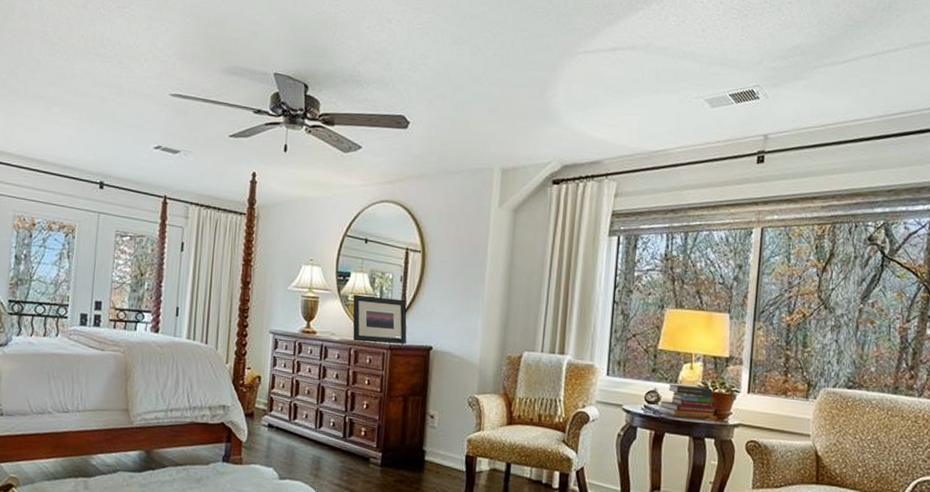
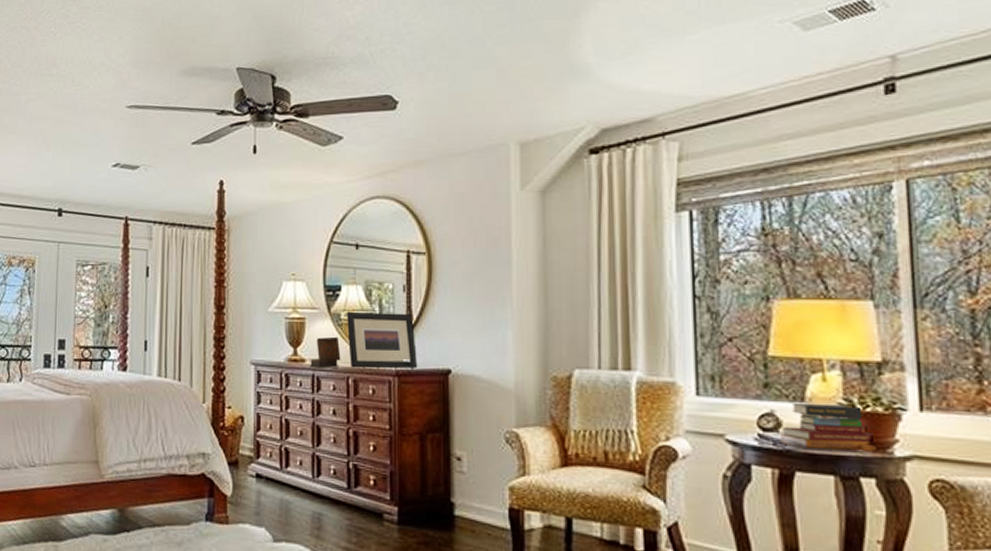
jewelry box: none [319,314,346,341] -> present [309,336,341,369]

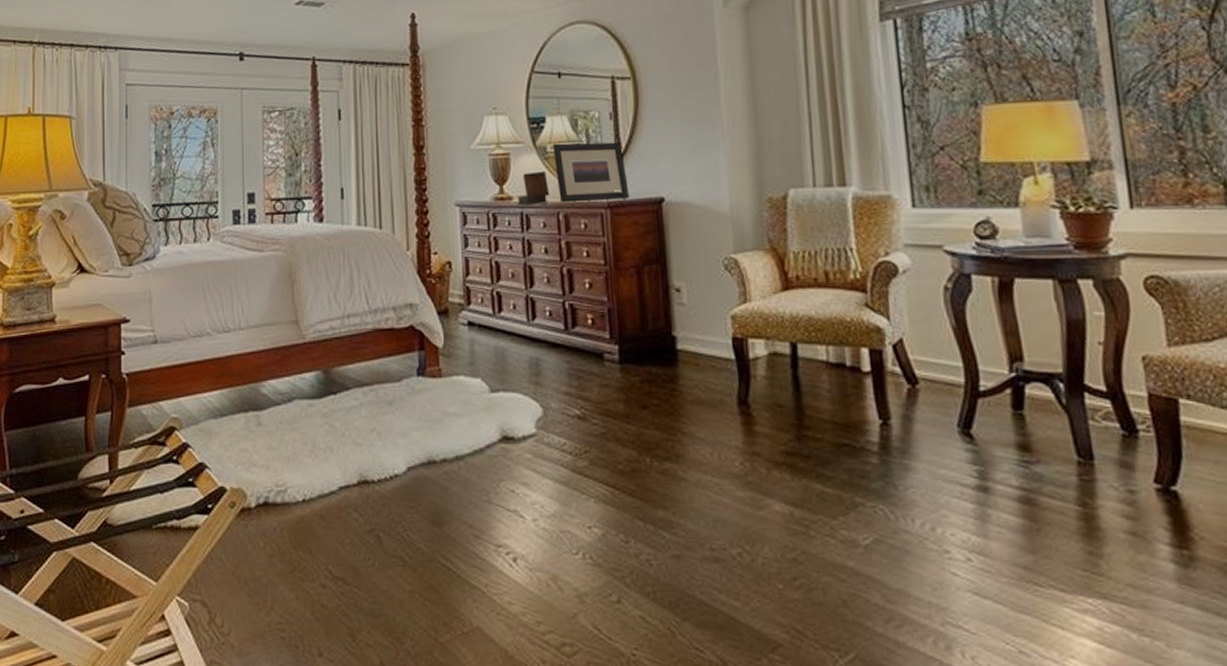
books: present [779,402,878,452] -> none [996,207,1093,254]

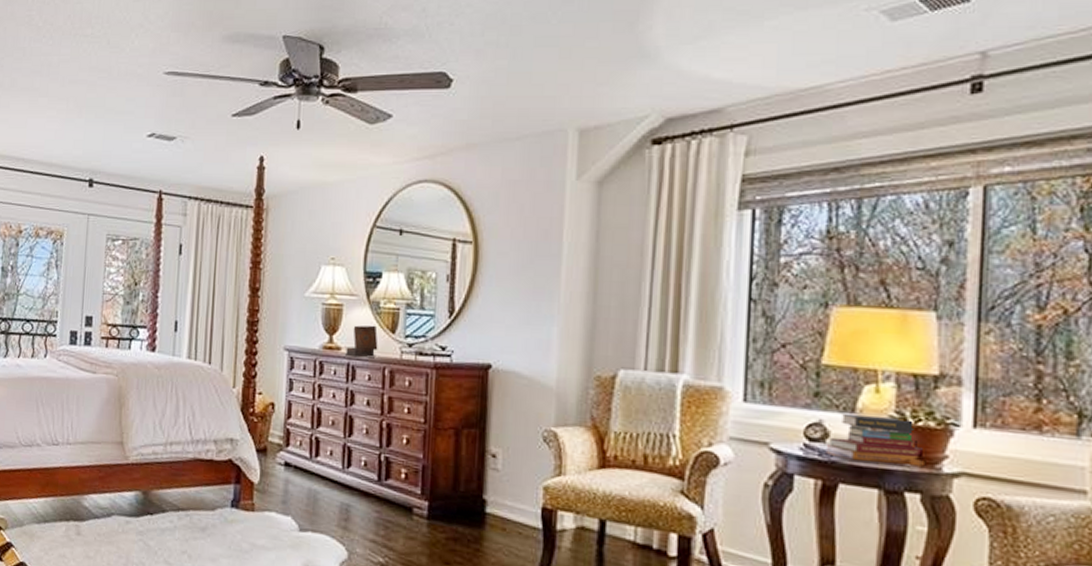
picture frame: present [552,142,630,203] -> none [385,299,458,362]
books: none [996,207,1093,254] -> present [825,413,927,467]

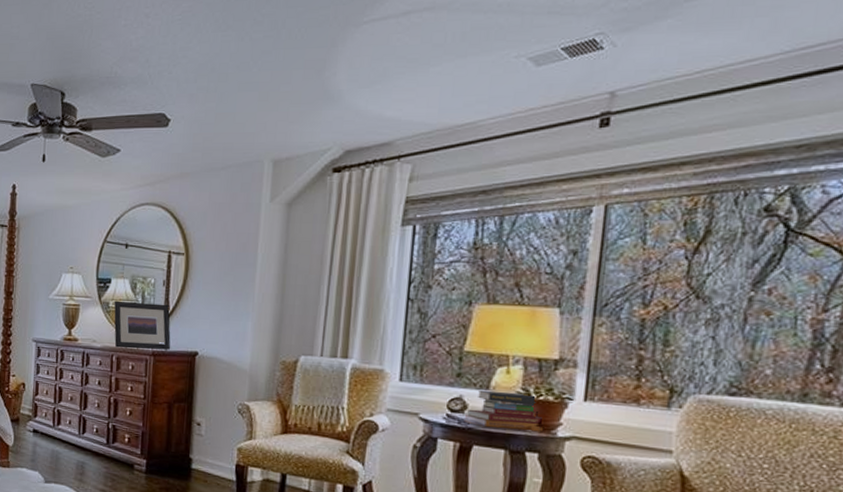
jewelry box: present [344,325,378,358] -> none [80,321,108,348]
picture frame: none [385,299,458,362] -> present [113,300,171,350]

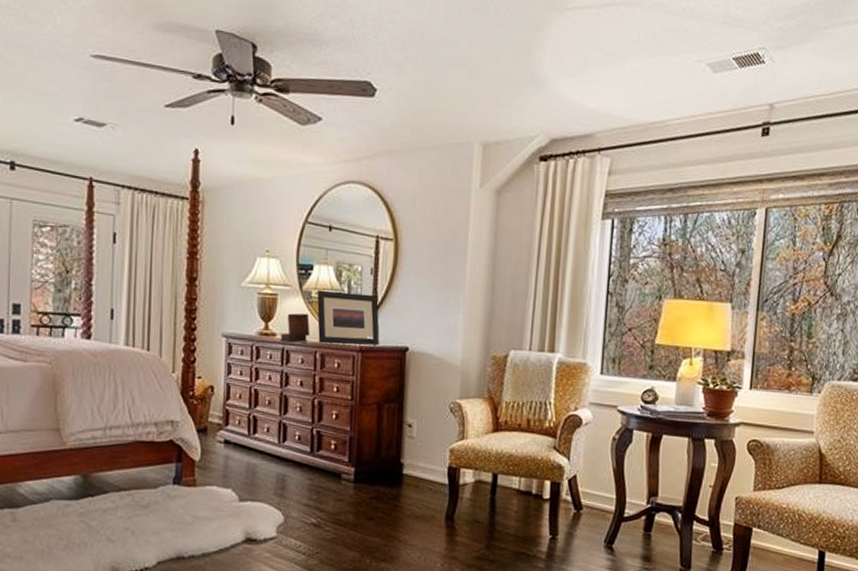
jewelry box: none [80,321,108,348] -> present [279,313,310,343]
books: present [463,390,545,432] -> none [655,381,720,420]

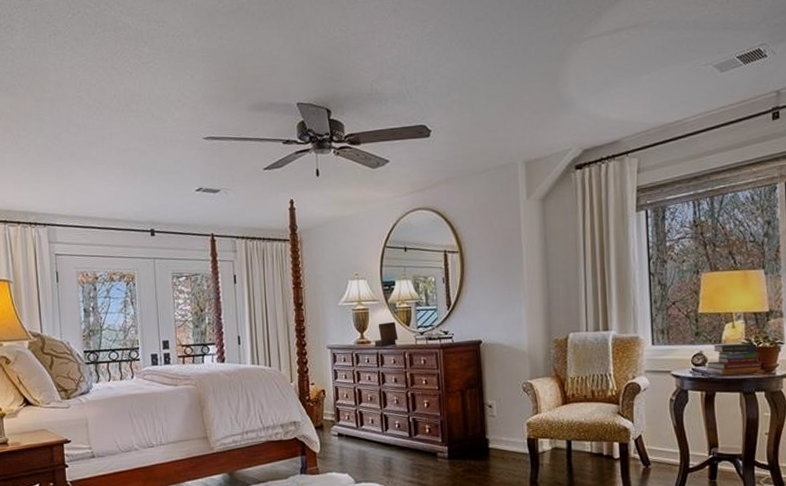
picture frame: present [316,290,380,346] -> none [400,299,457,345]
books: none [655,381,720,420] -> present [705,343,766,376]

